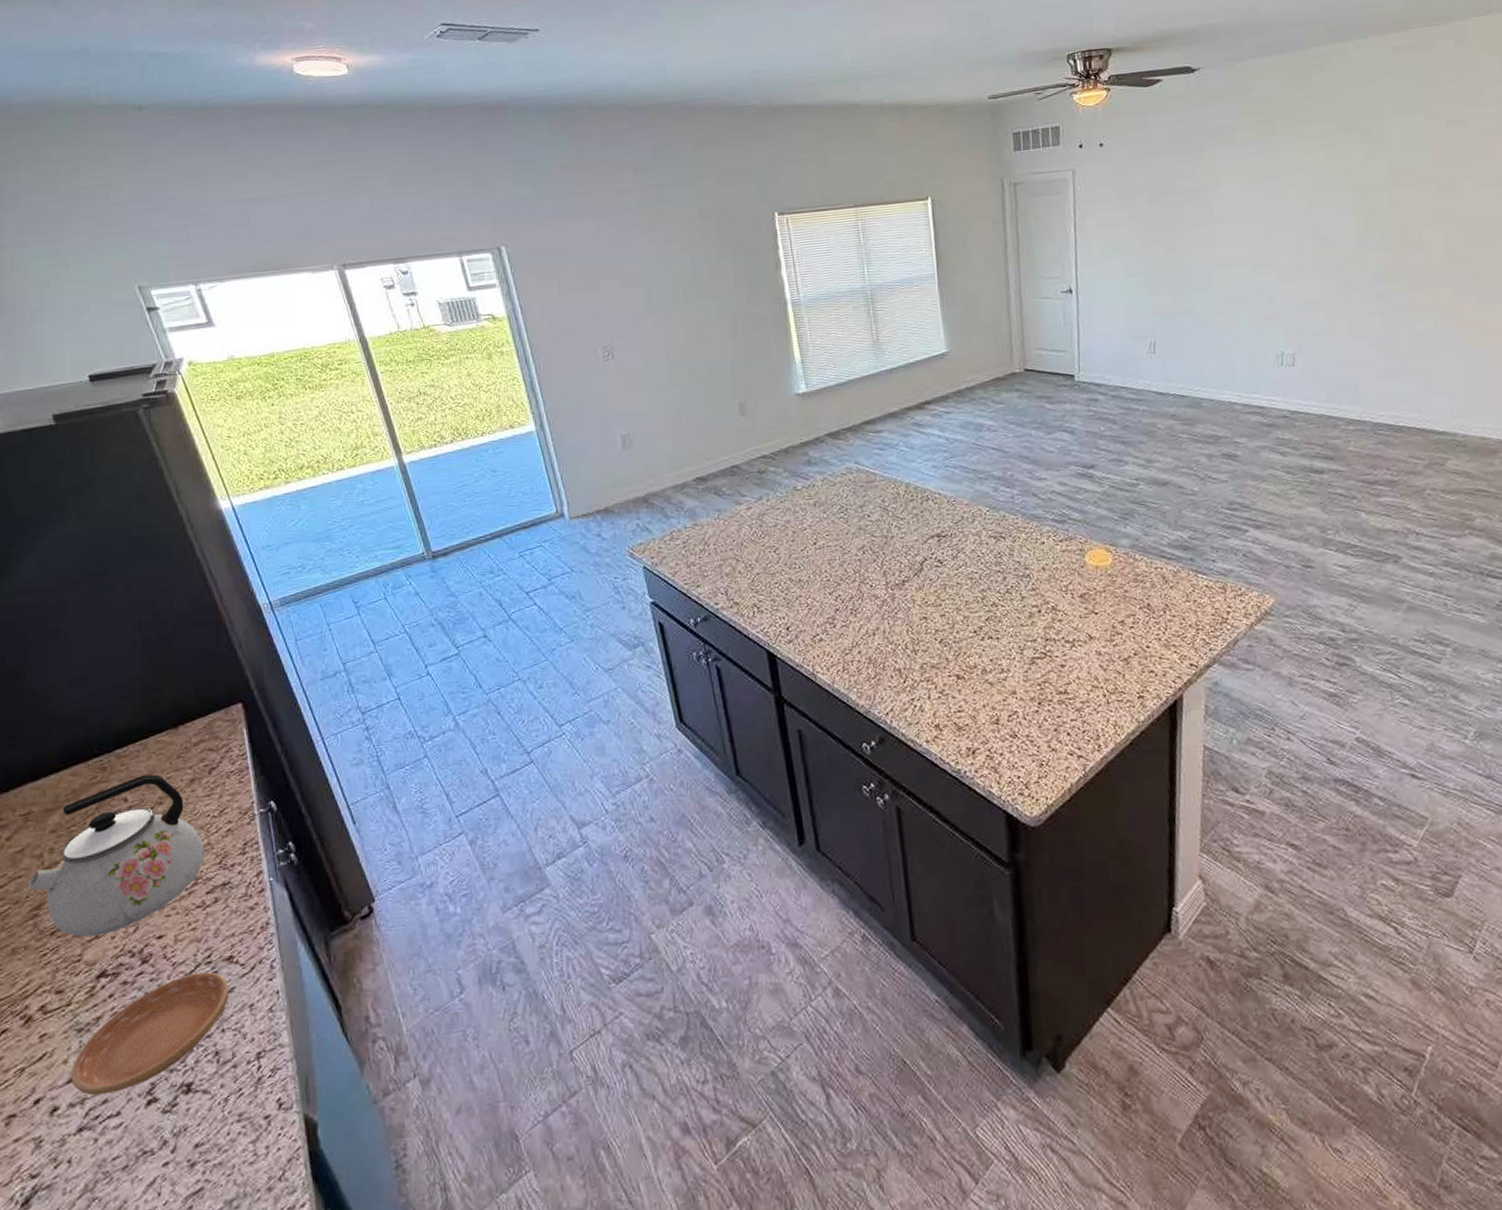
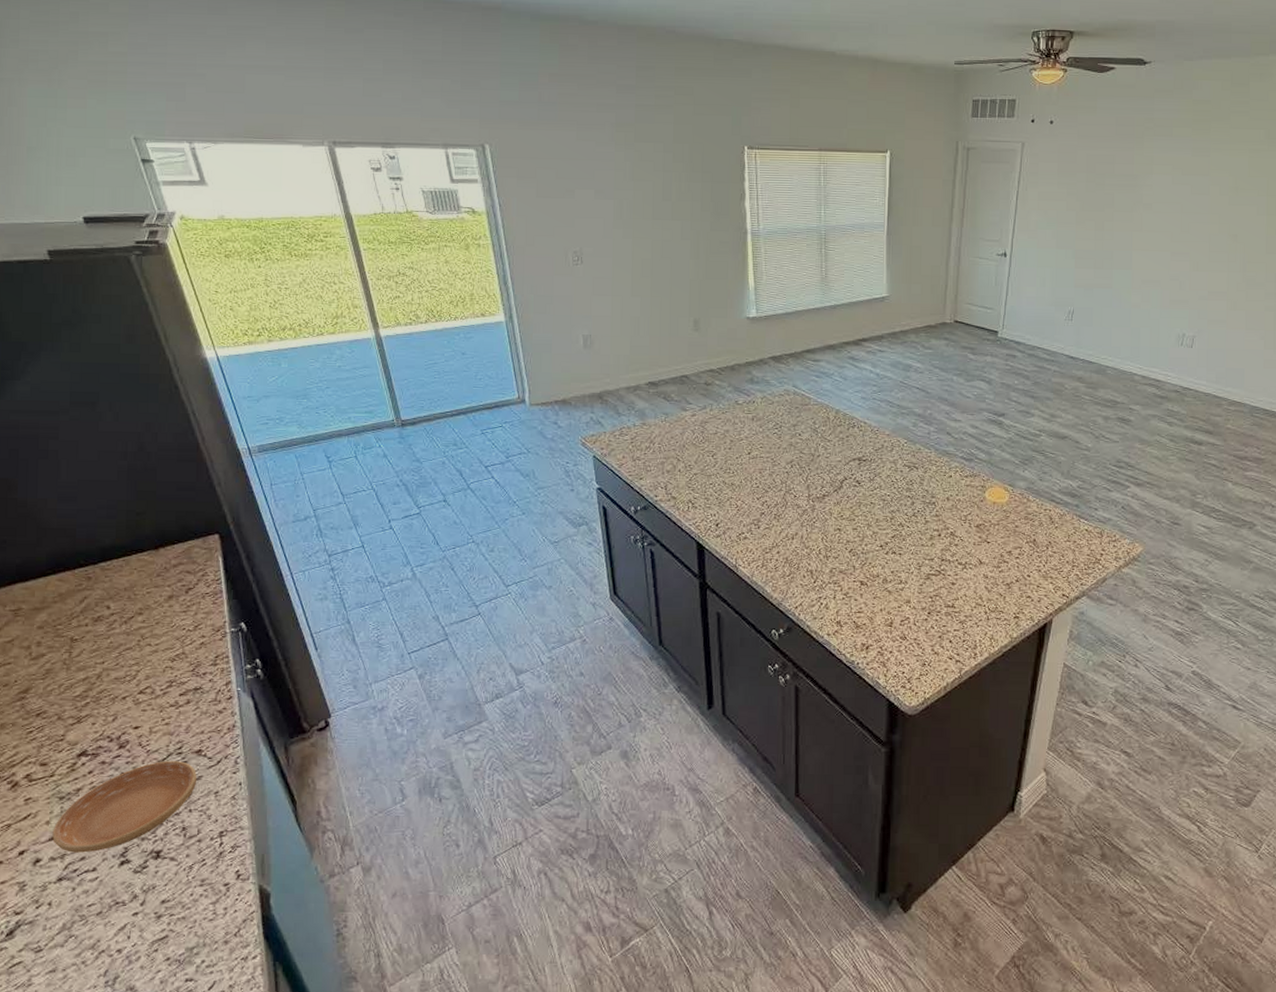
kettle: present [28,774,205,937] -> none [17,588,180,721]

